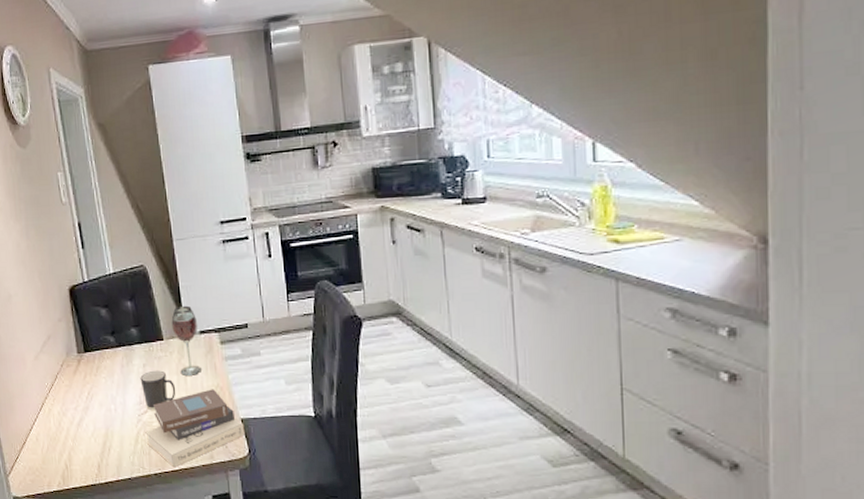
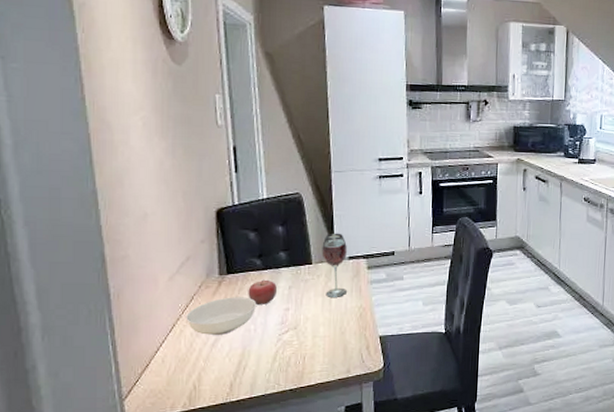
bowl: none [53,375,115,414] -> present [186,297,257,335]
fruit: none [105,357,133,383] -> present [248,279,278,304]
mug: present [140,370,176,410] -> none [284,292,320,329]
books: present [145,389,245,468] -> none [284,310,382,383]

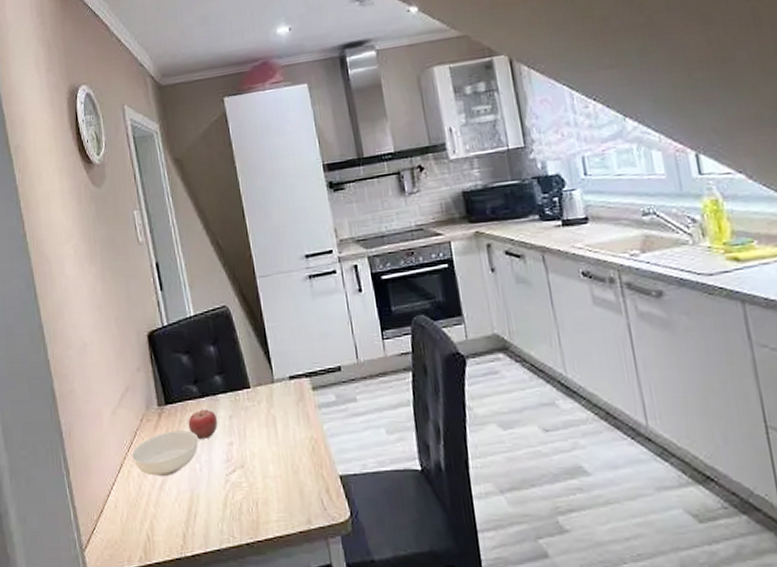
wineglass: present [322,233,348,297] -> none [258,348,293,427]

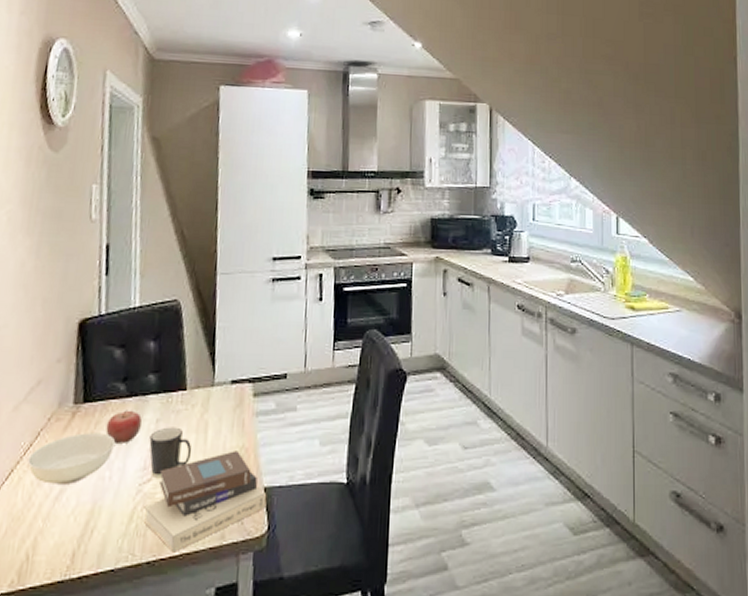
mug: none [226,422,267,468] -> present [149,427,192,477]
books: none [234,442,345,536] -> present [143,451,267,553]

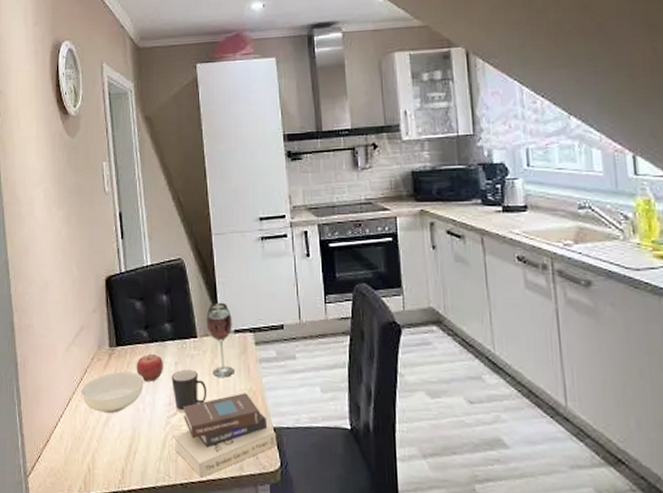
wineglass: none [199,349,231,434] -> present [206,302,234,377]

